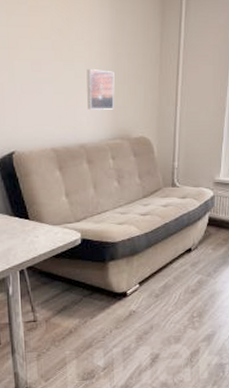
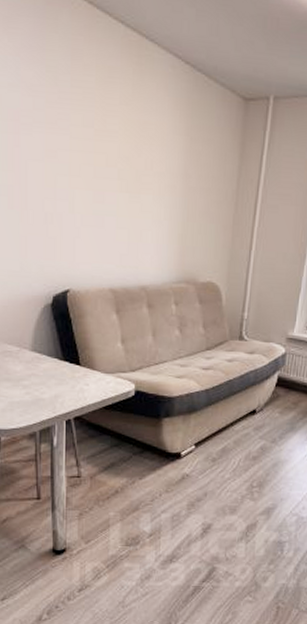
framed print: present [86,69,115,110] -> none [152,203,184,250]

